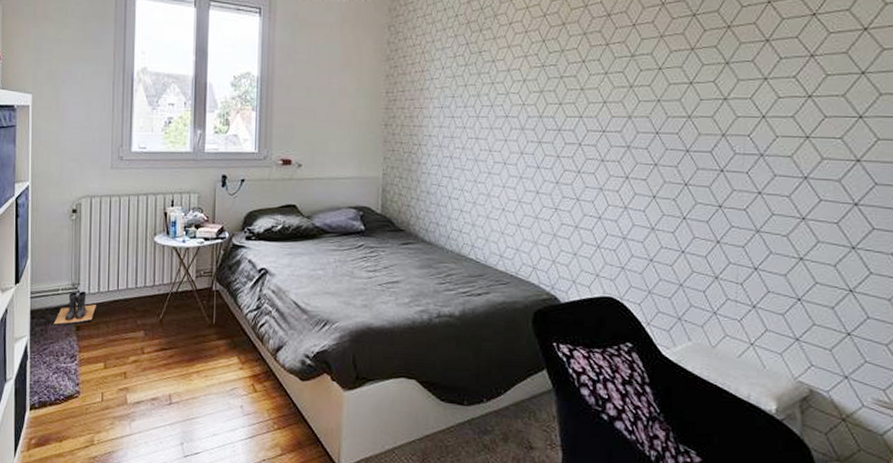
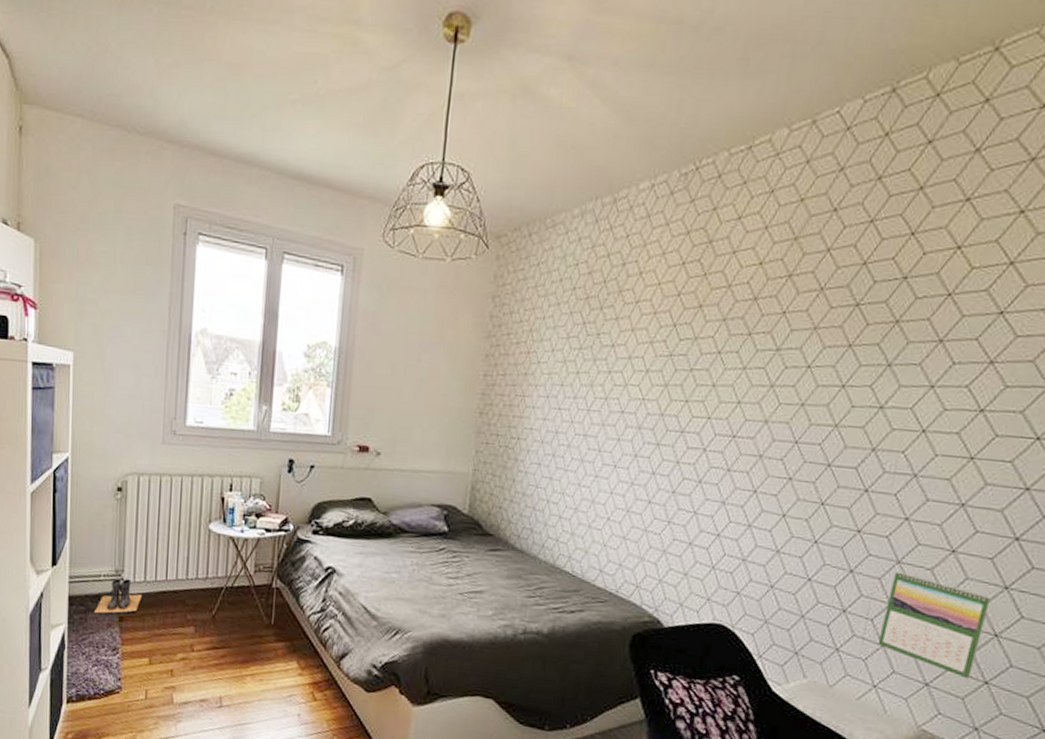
calendar: none [749,238,842,332] -> present [877,570,991,679]

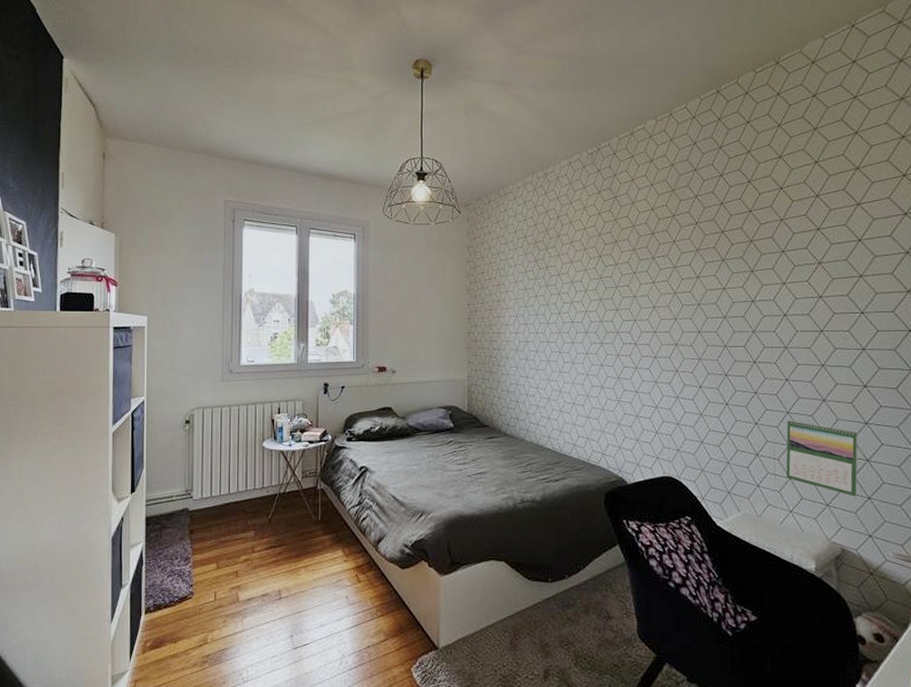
boots: present [93,579,142,614] -> none [167,497,209,530]

